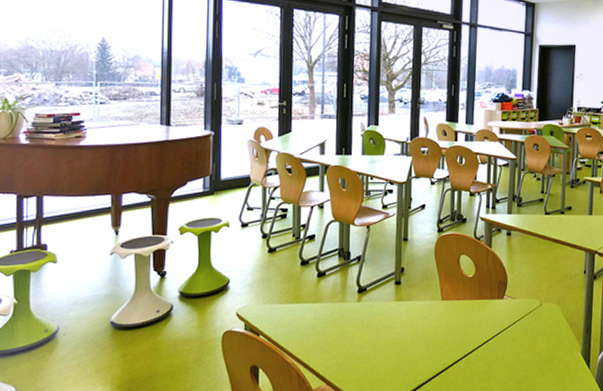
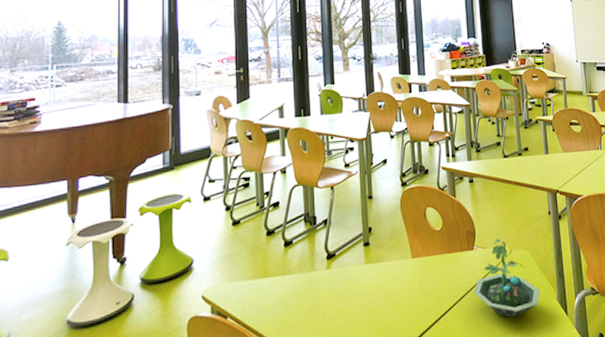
terrarium: none [498,291,565,364] -> present [473,238,540,318]

